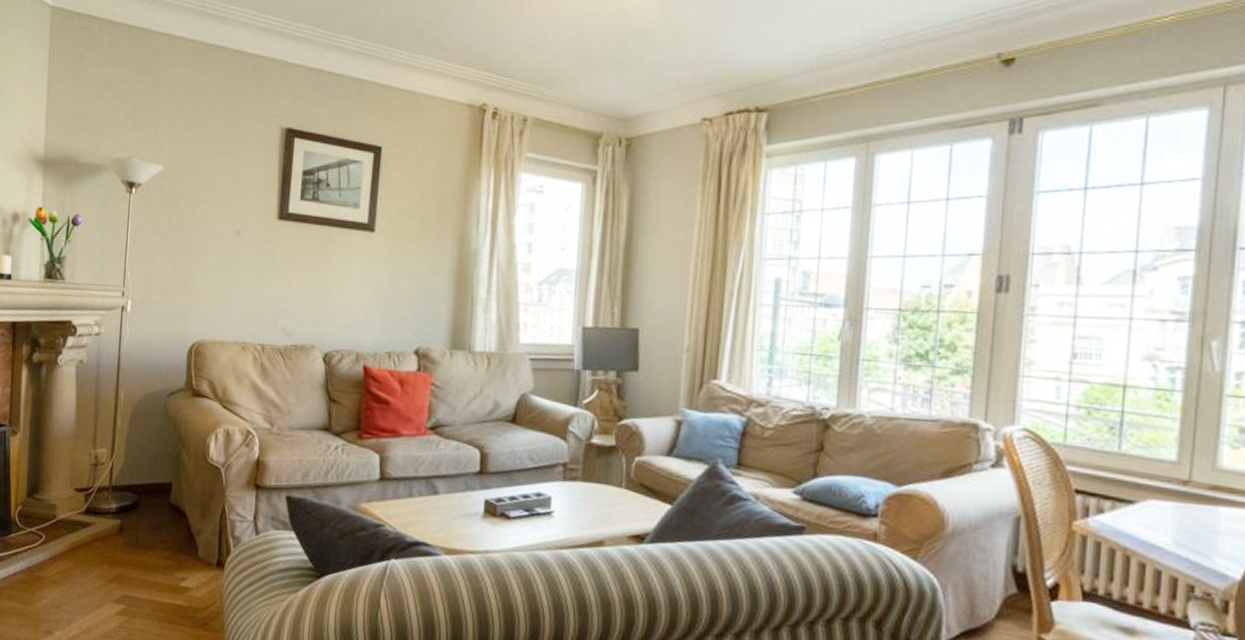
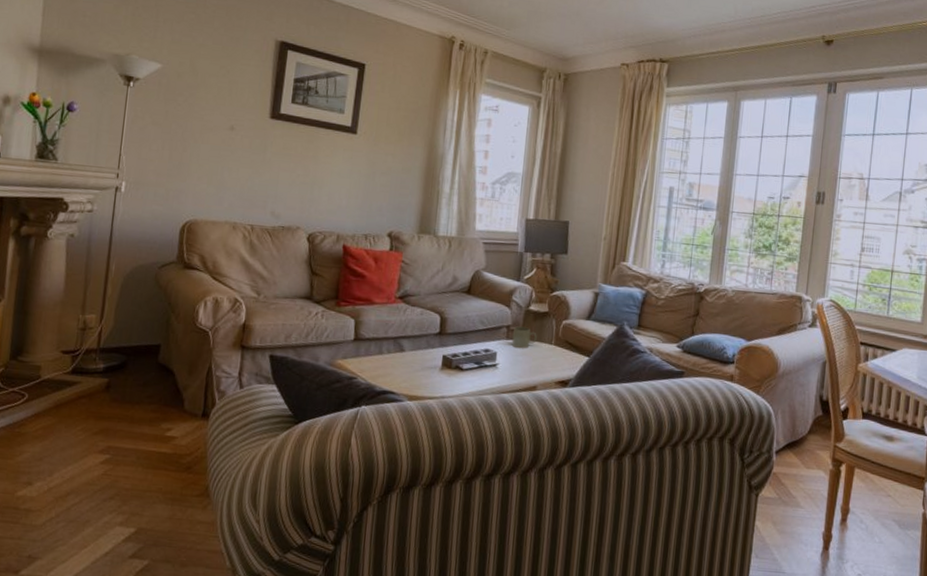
mug: none [569,464,602,494] -> present [511,326,537,349]

